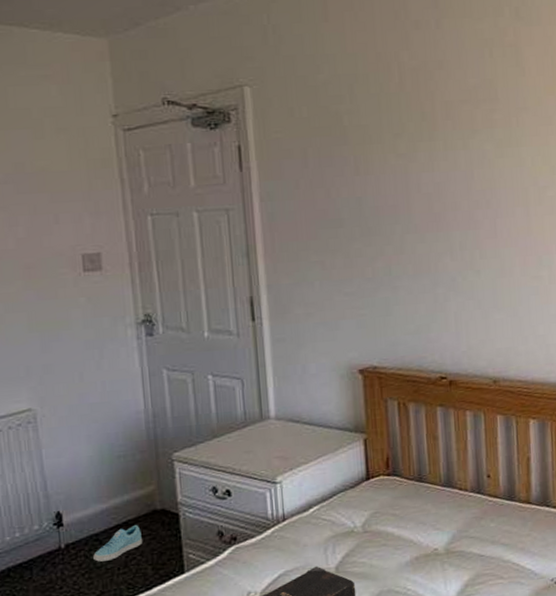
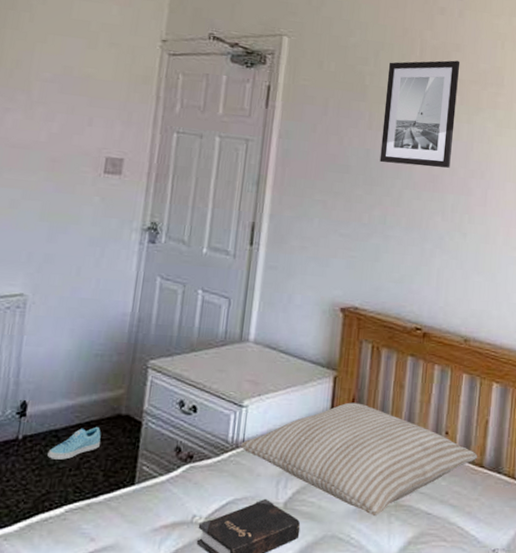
pillow: none [281,461,523,566] -> present [240,402,477,516]
wall art: none [366,80,452,210] -> present [379,60,460,168]

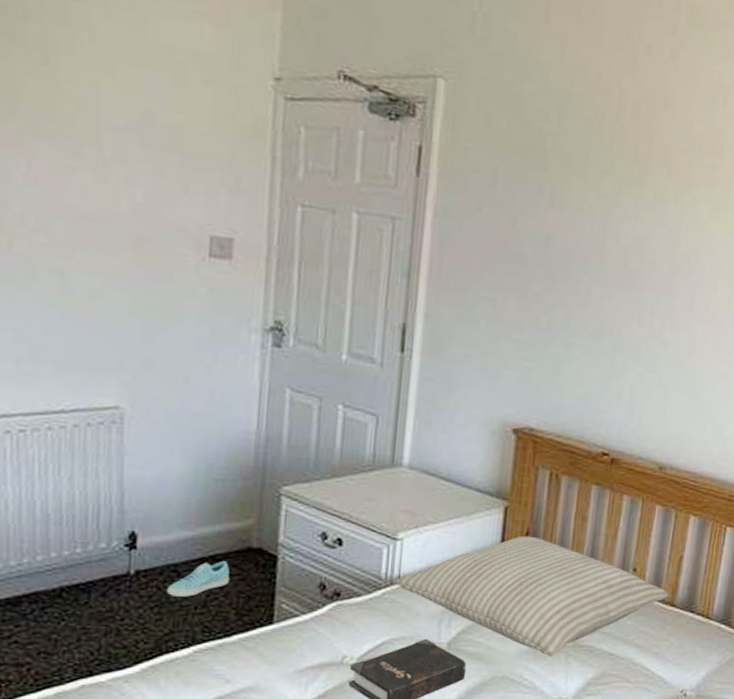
wall art: present [379,60,460,168] -> none [563,119,669,261]

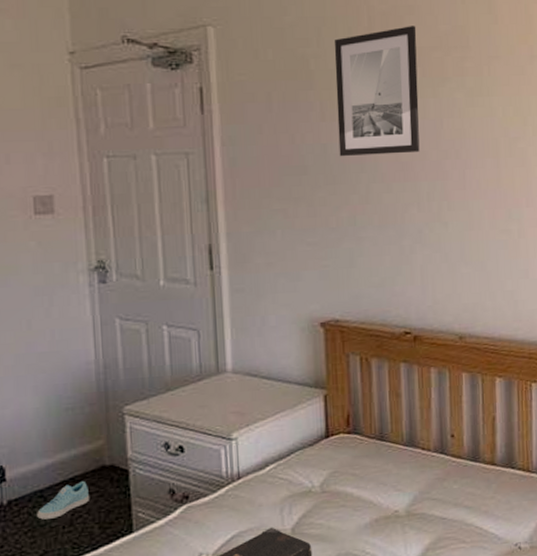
pillow: present [395,535,668,656] -> none [236,418,488,528]
wall art: none [563,119,669,261] -> present [334,26,420,157]

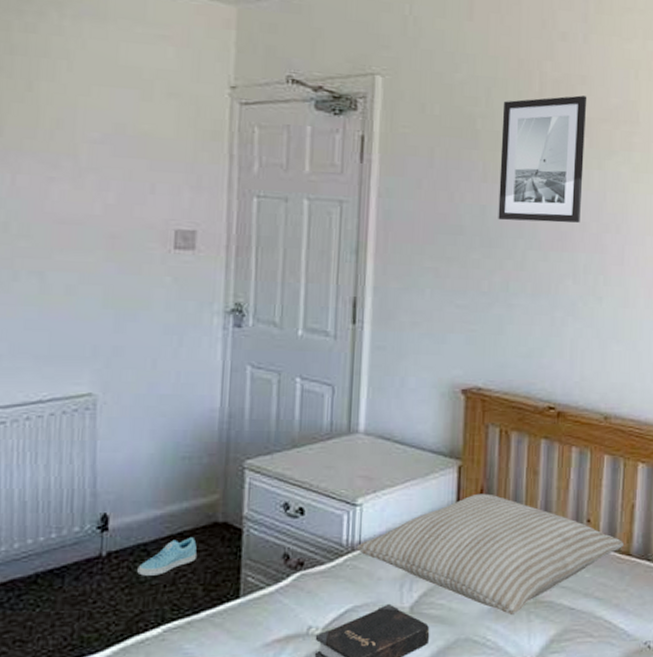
pillow: none [236,418,488,528] -> present [356,493,624,614]

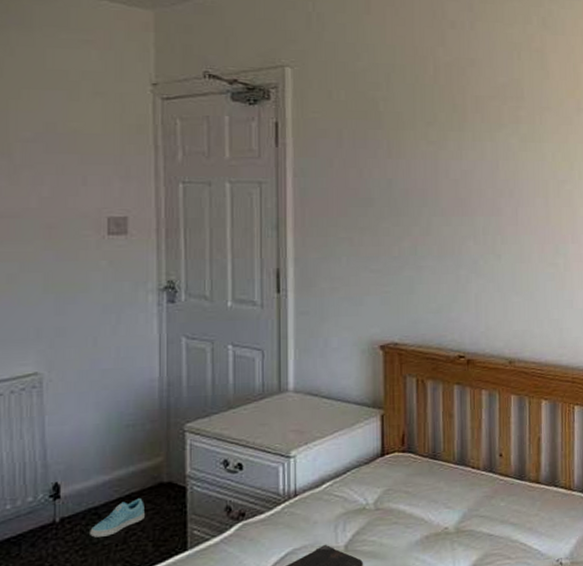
pillow: present [356,493,624,614] -> none [292,437,533,545]
wall art: present [498,95,587,223] -> none [402,76,478,192]

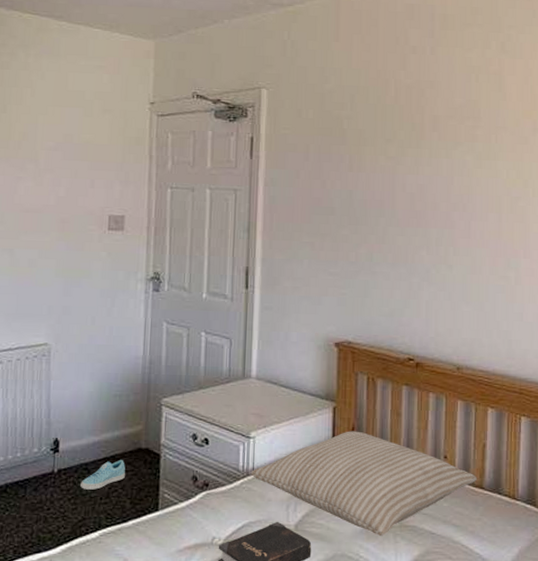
pillow: none [292,437,533,545] -> present [250,431,477,536]

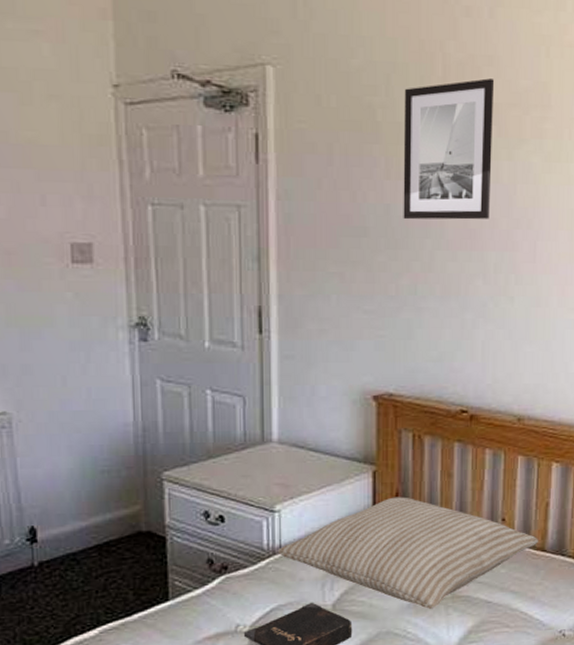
sneaker: present [80,460,126,490] -> none [69,547,125,583]
wall art: none [362,97,436,204] -> present [403,78,495,220]

